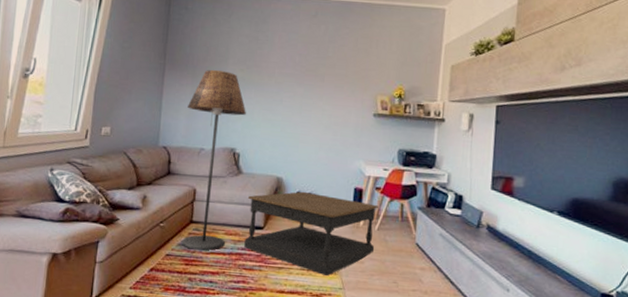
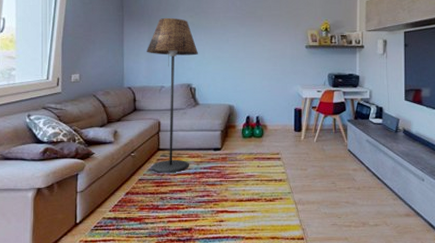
coffee table: present [244,191,378,276] -> none [206,115,315,183]

